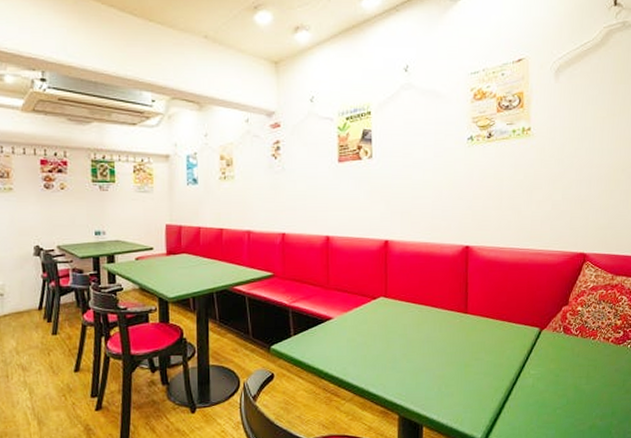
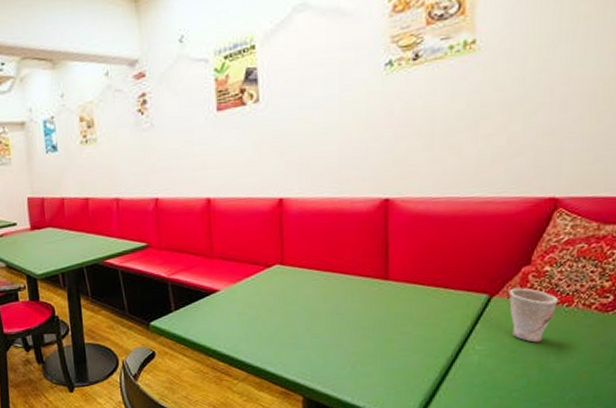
cup: none [553,323,588,368] -> present [508,288,559,343]

